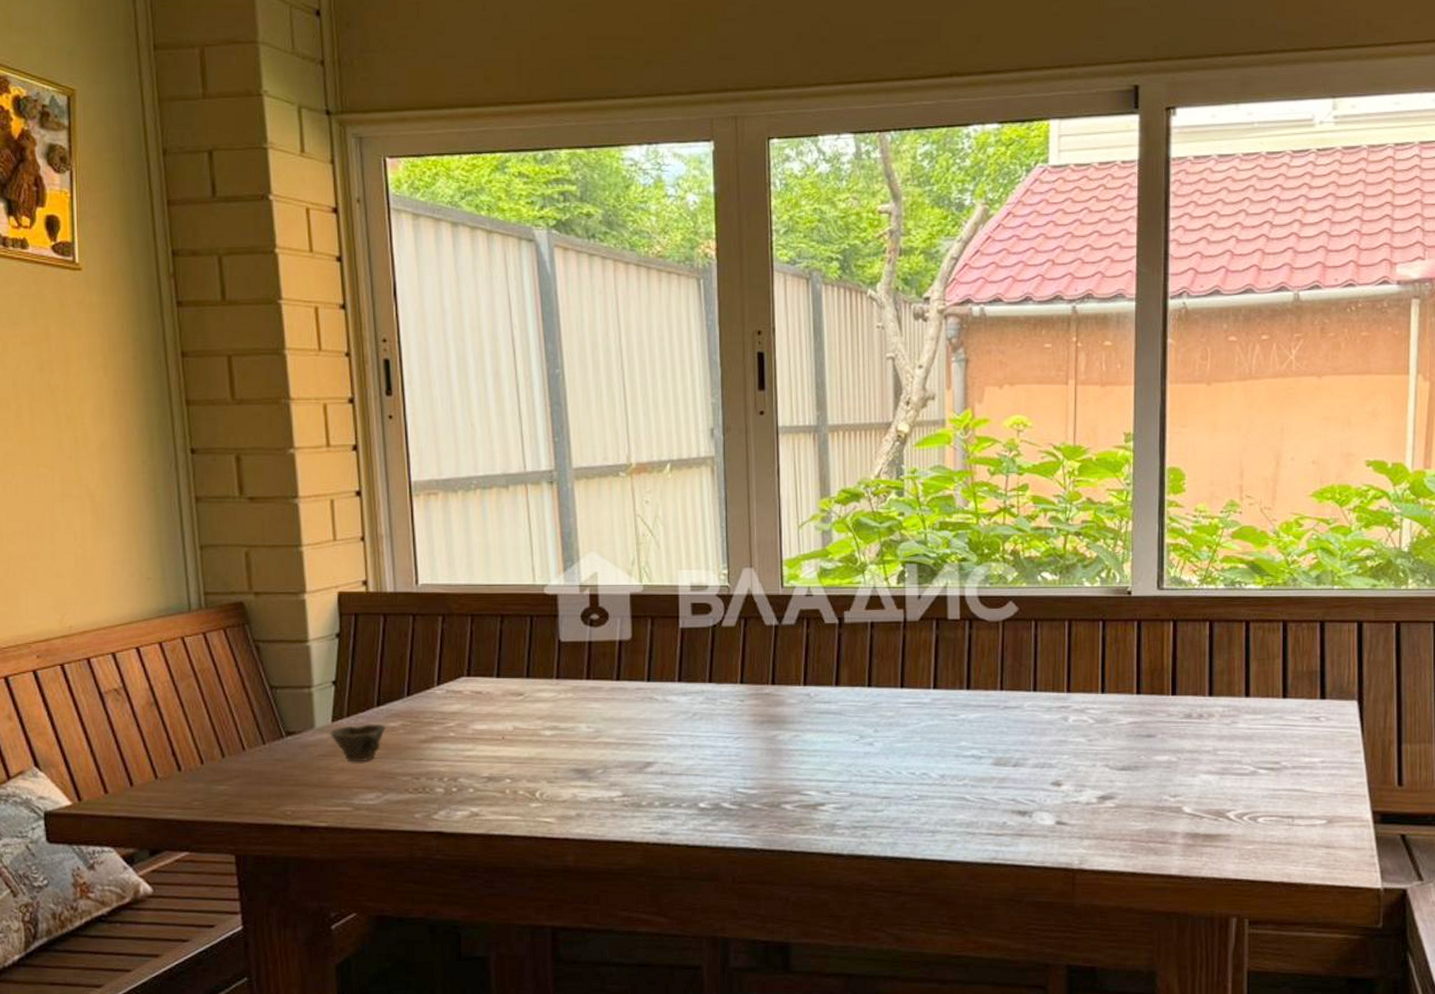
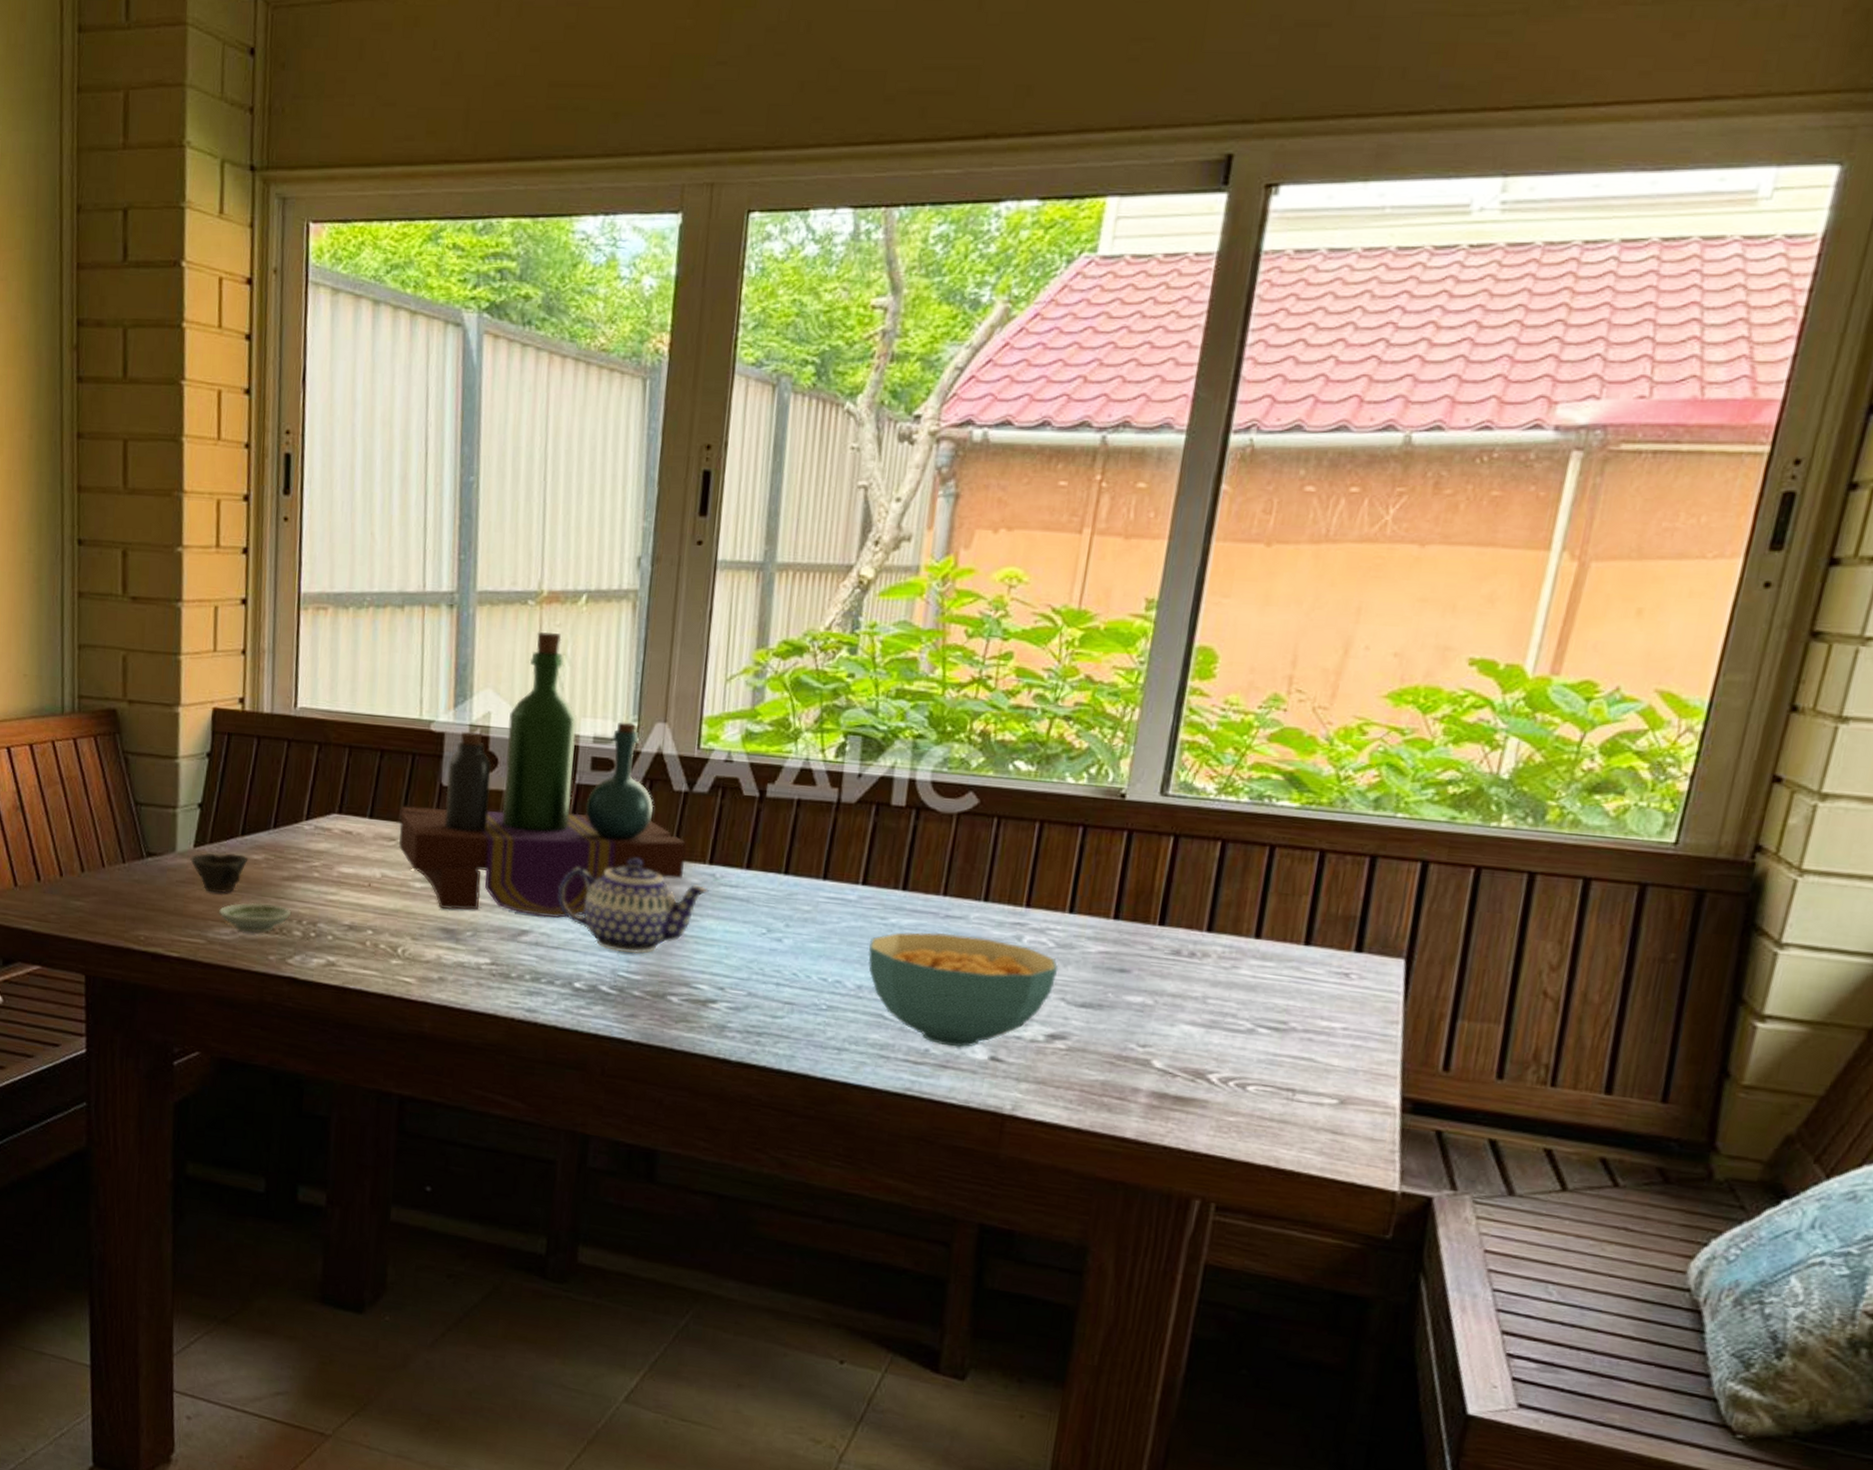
saucer: none [362,766,432,794] -> present [219,902,292,933]
bottle: none [524,498,783,752] -> present [399,631,686,918]
teapot: none [675,687,806,772] -> present [557,857,709,954]
cereal bowl: none [945,721,1100,817] -> present [867,932,1059,1048]

